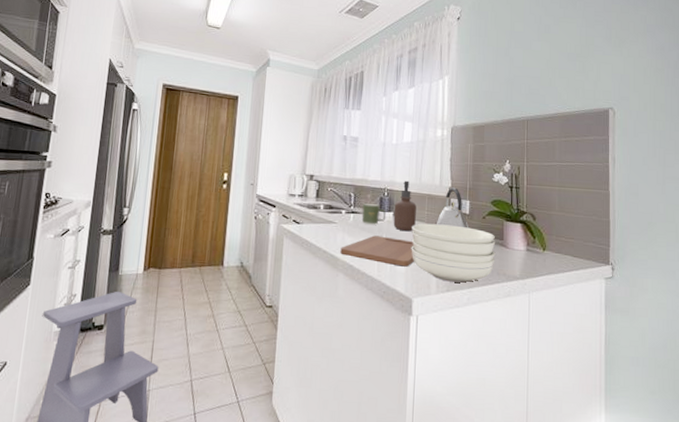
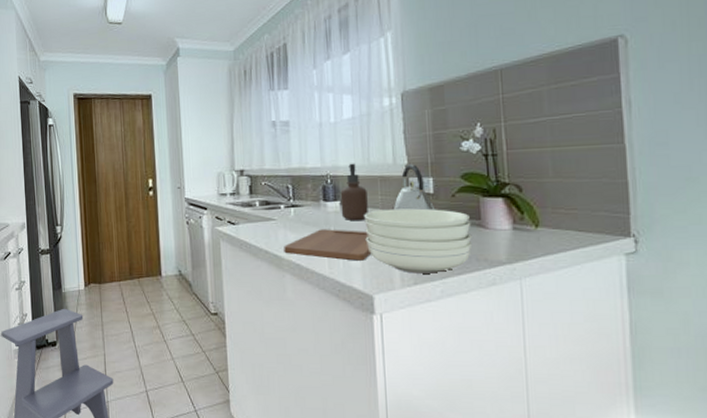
mug: present [361,203,386,225] -> none [303,194,331,218]

